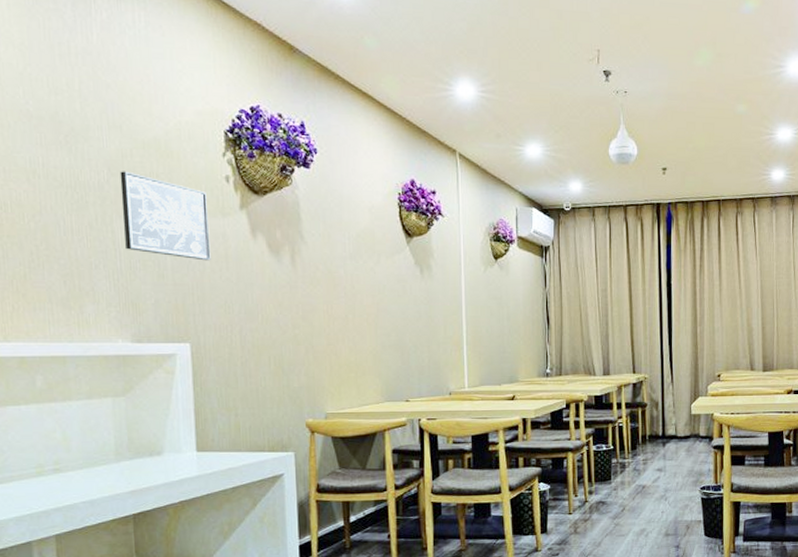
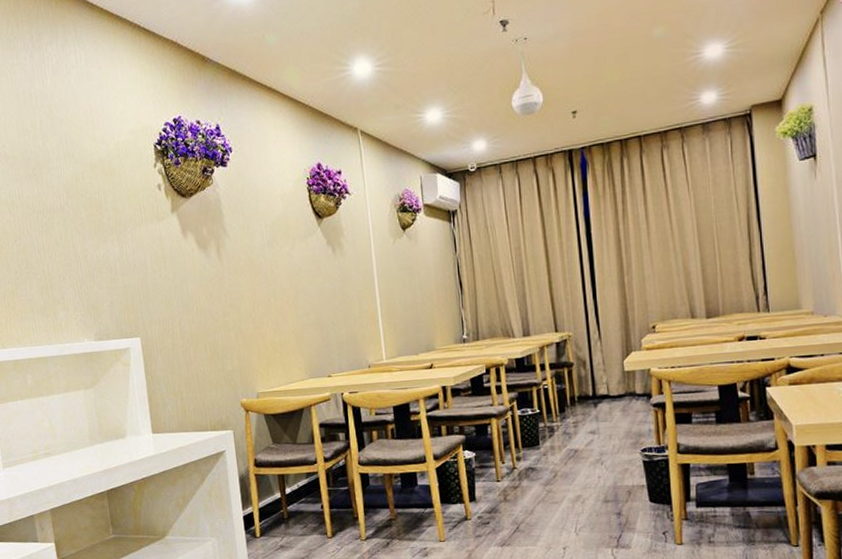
wall art: present [120,171,211,261] -> none [75,192,152,263]

